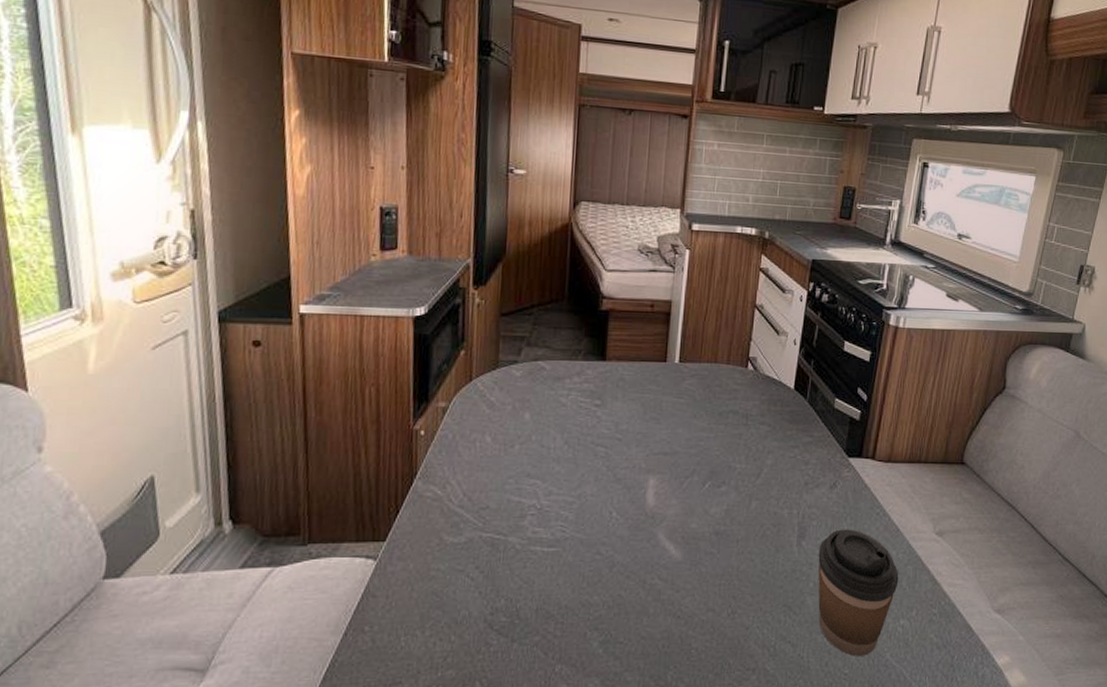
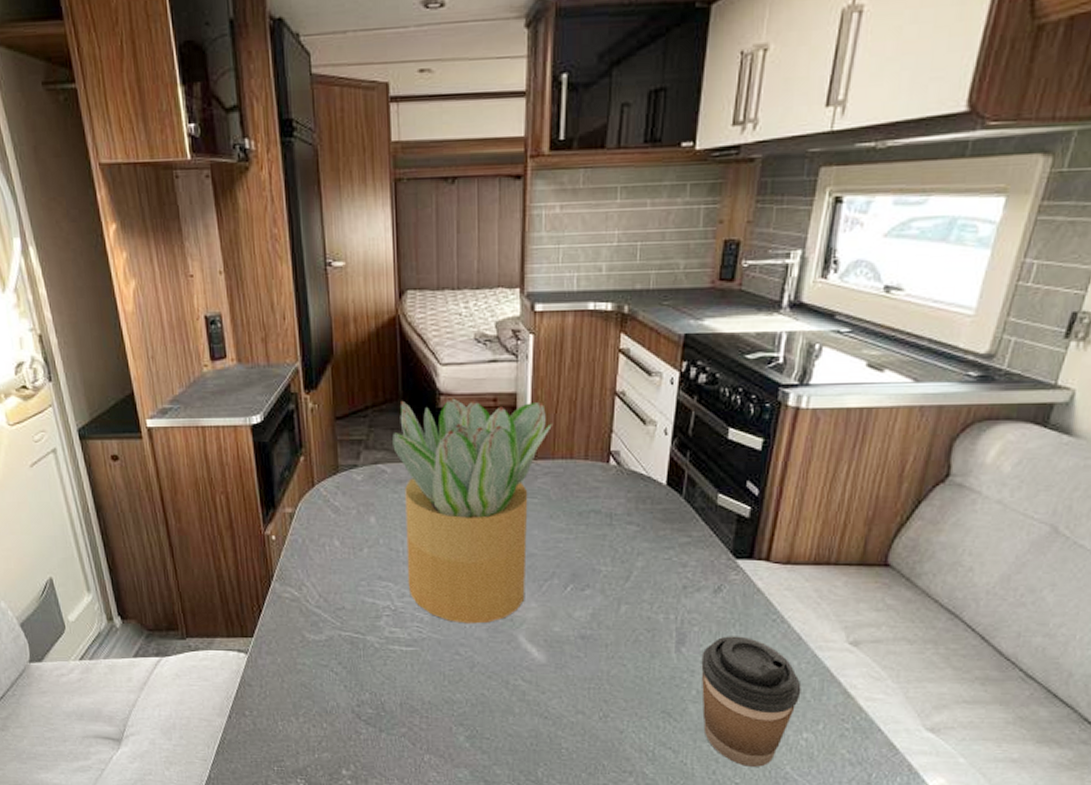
potted plant: none [554,301,701,522] -> present [392,398,552,624]

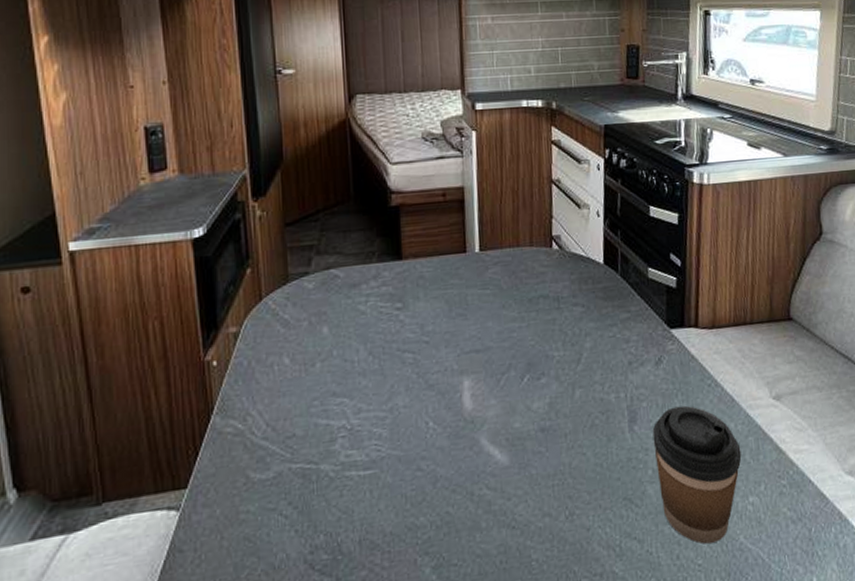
potted plant: present [392,398,552,624] -> none [345,194,498,434]

